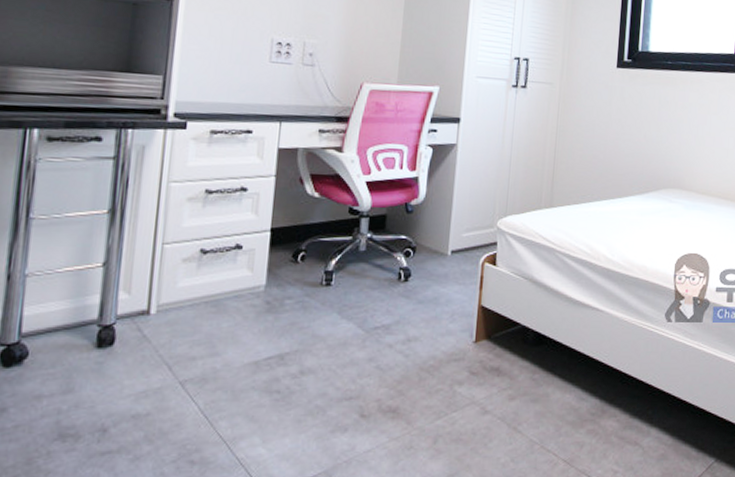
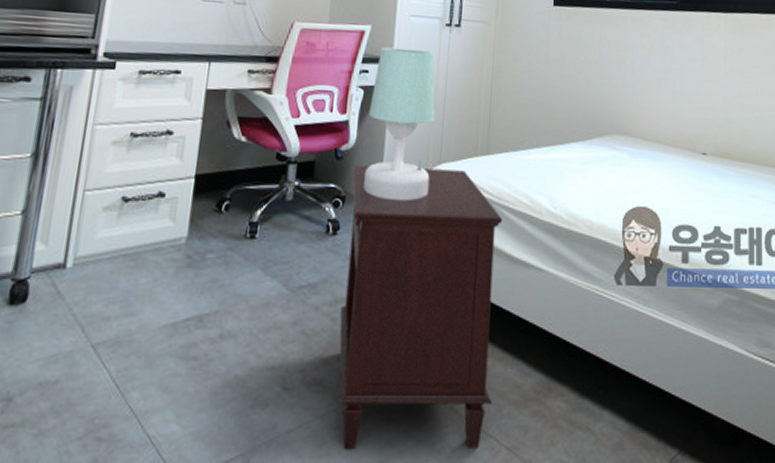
nightstand: none [412,218,564,466] -> present [339,165,503,451]
table lamp: none [433,107,502,251] -> present [363,47,436,201]

